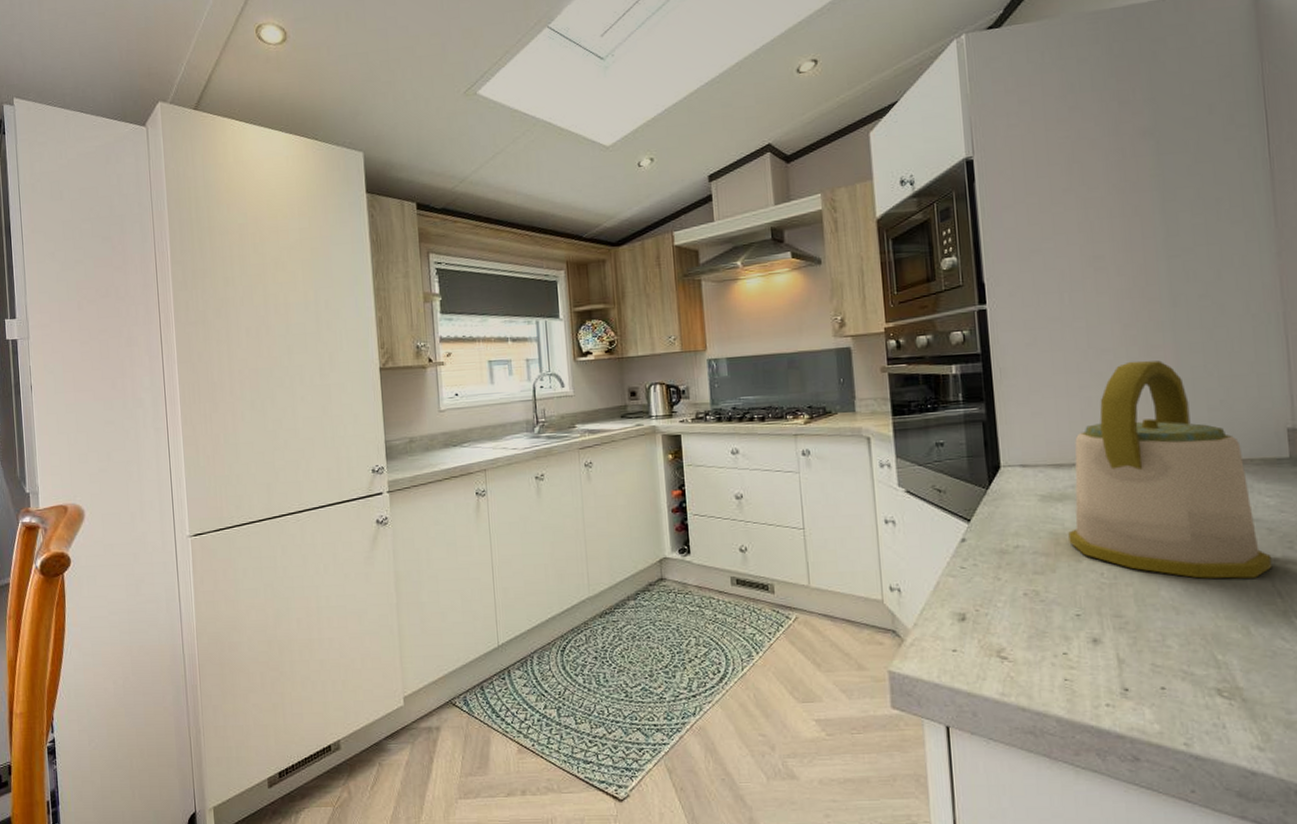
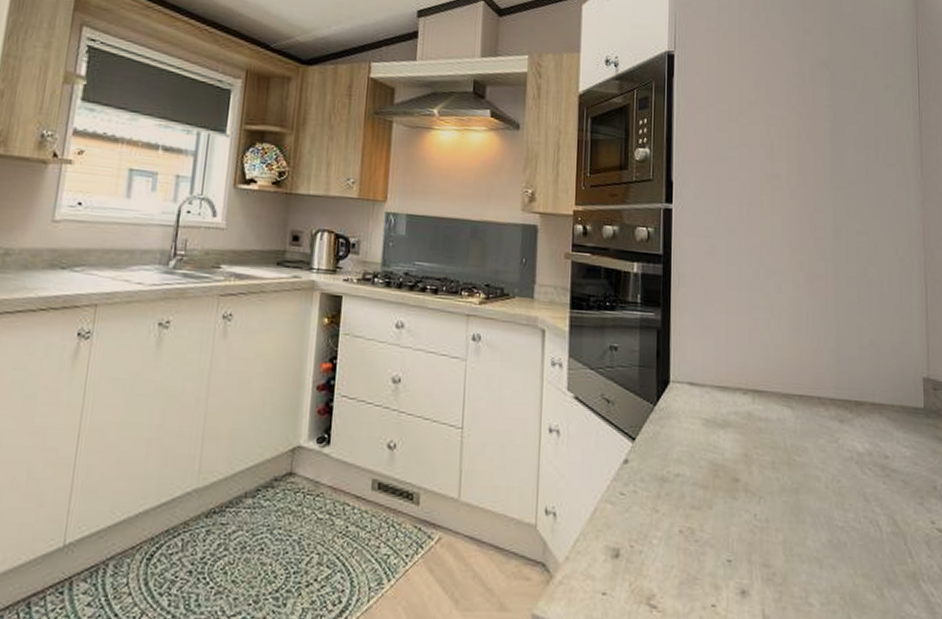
kettle: present [1068,360,1273,579] -> none [727,286,905,534]

